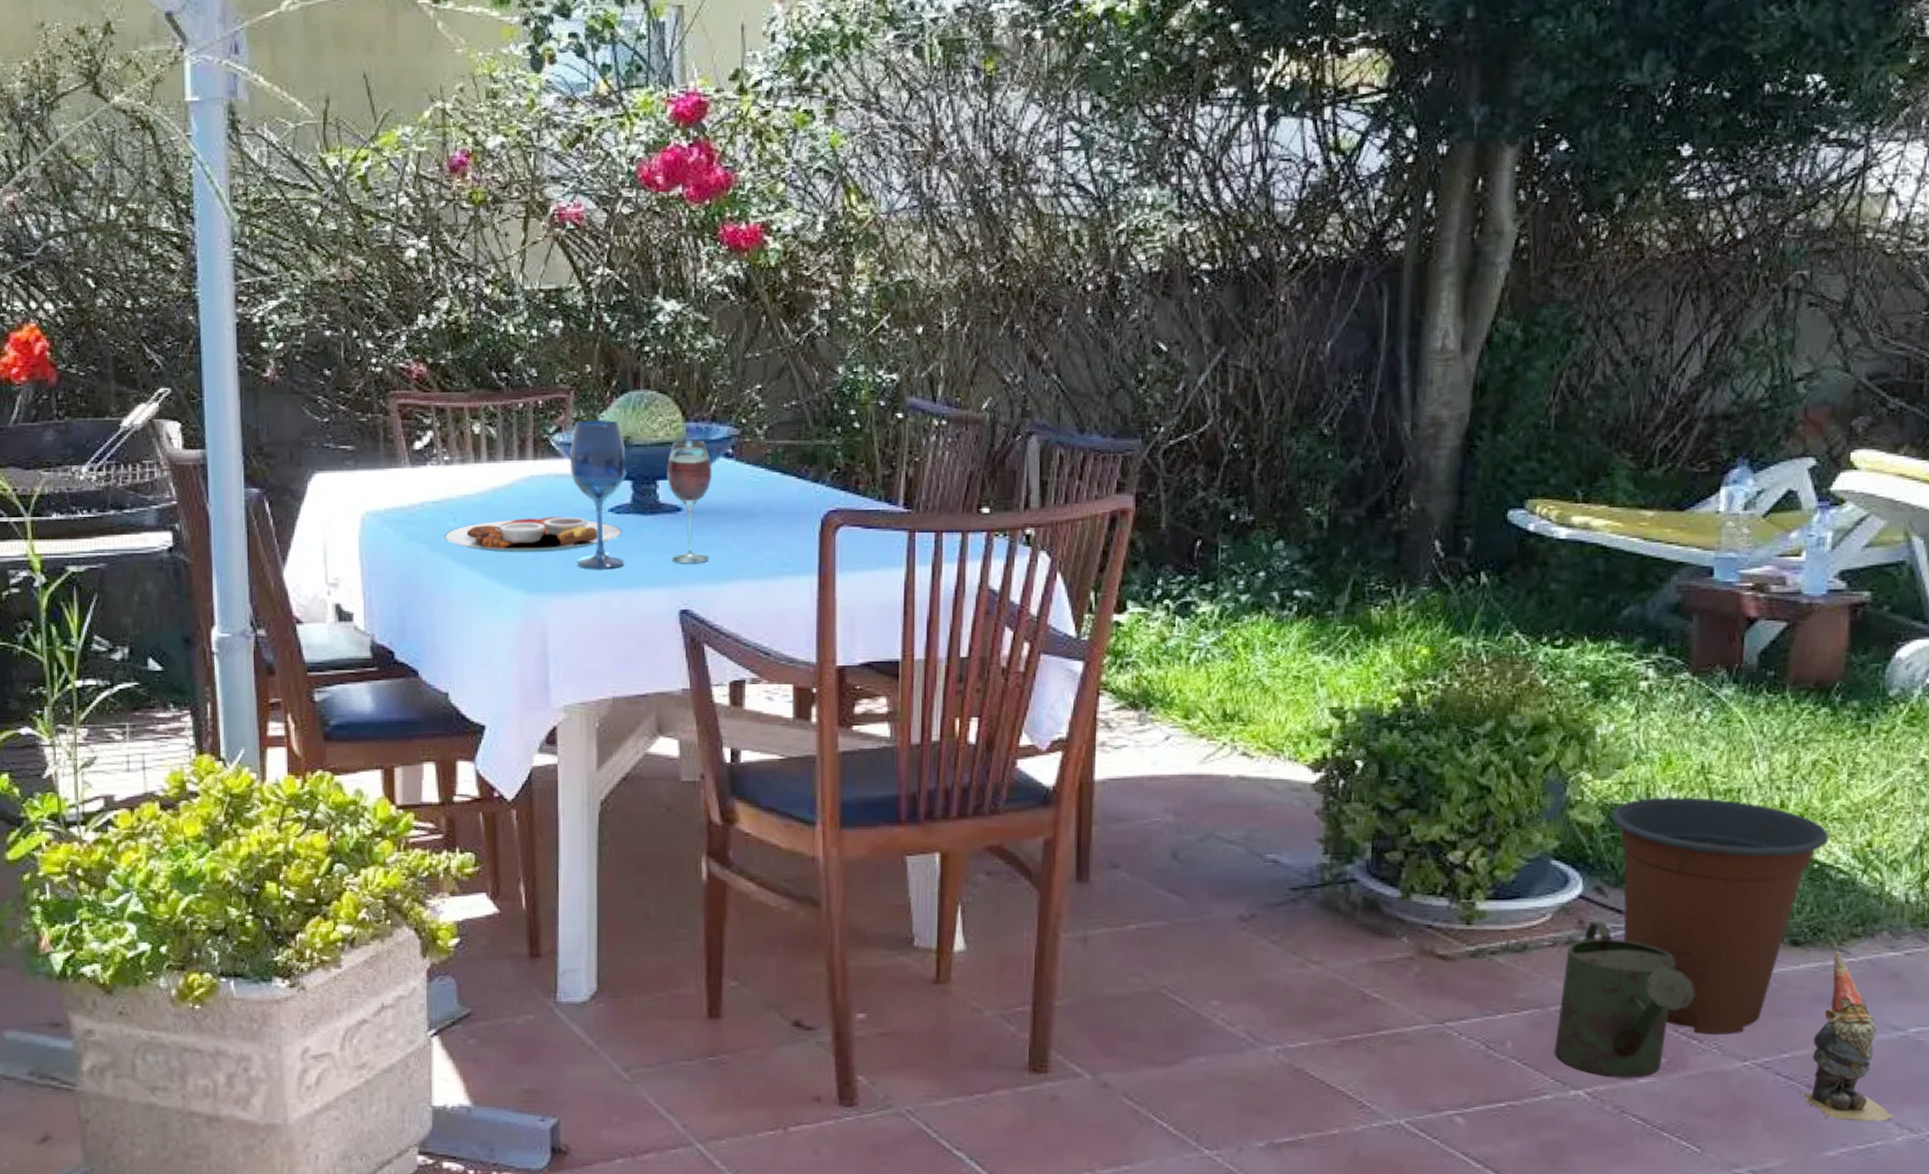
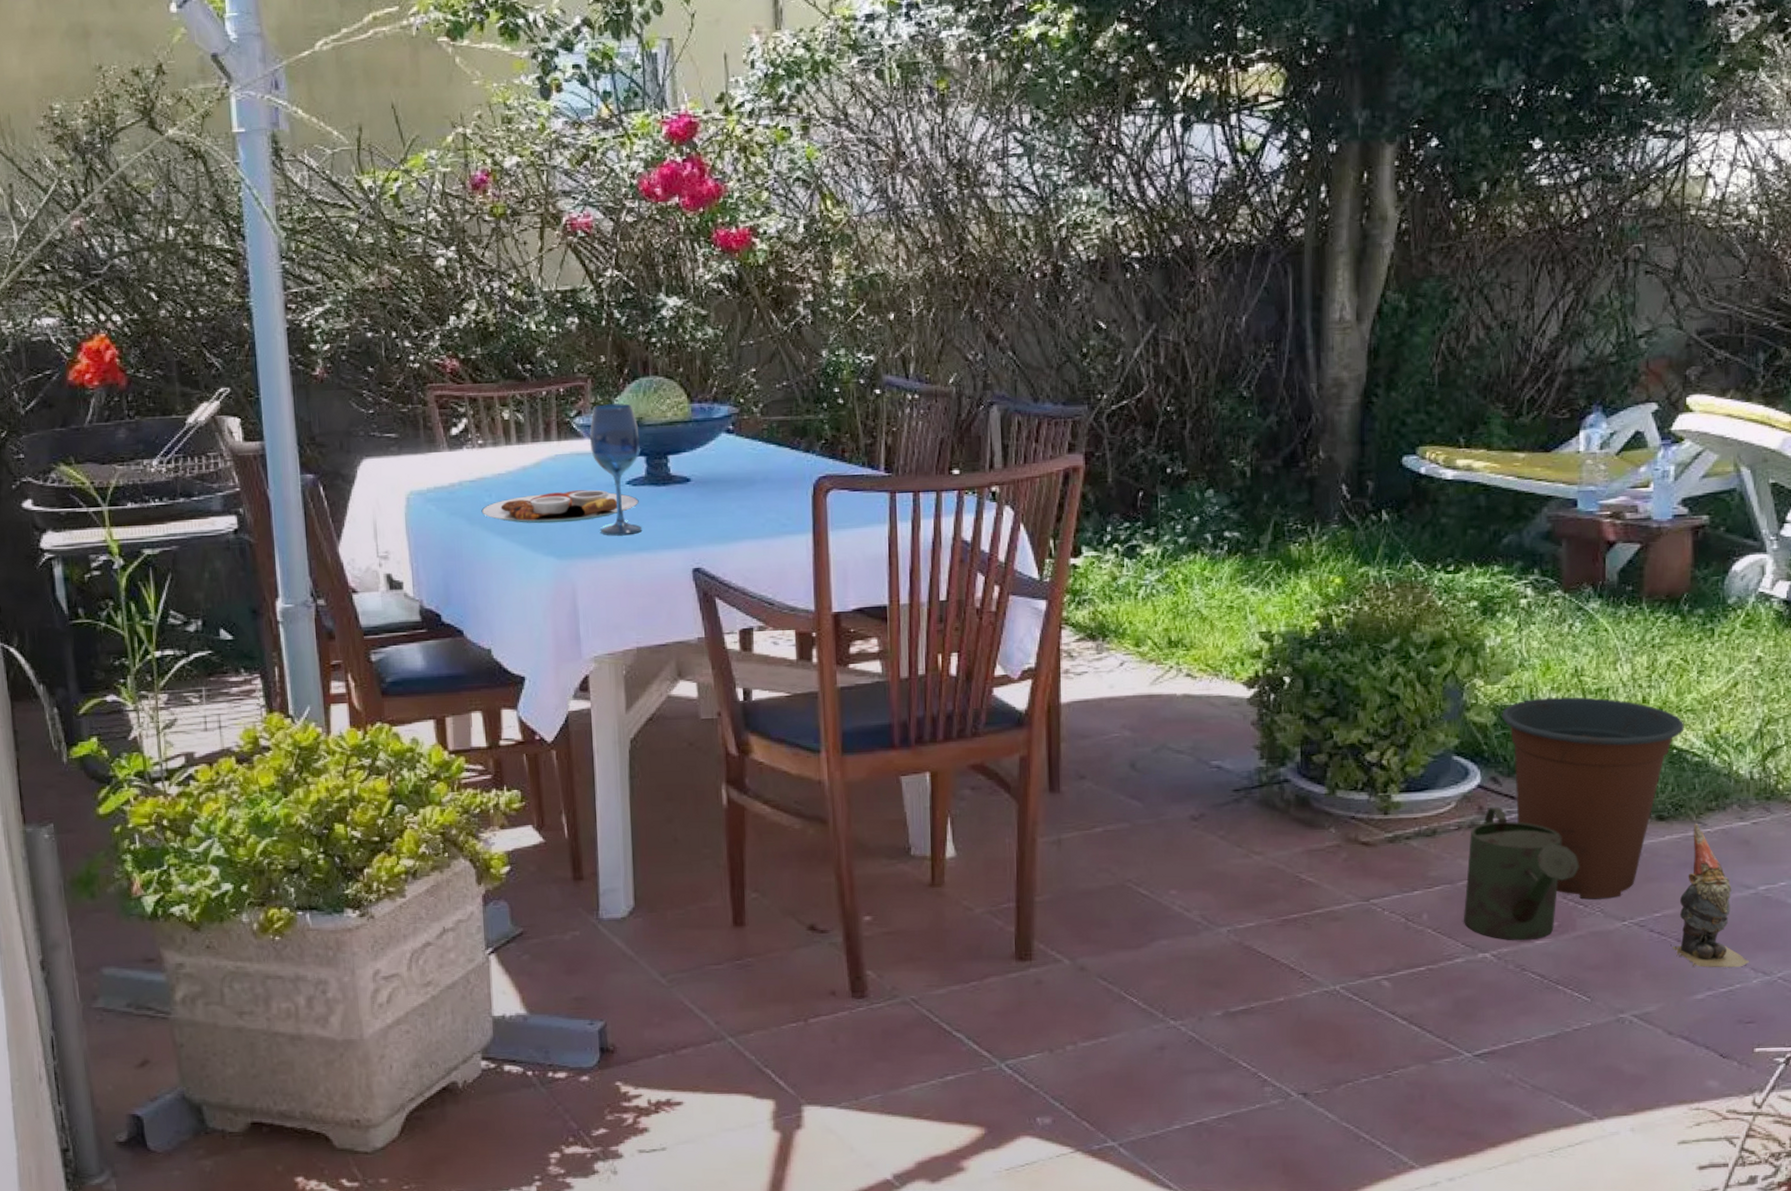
wineglass: present [667,441,713,563] -> none [676,419,716,527]

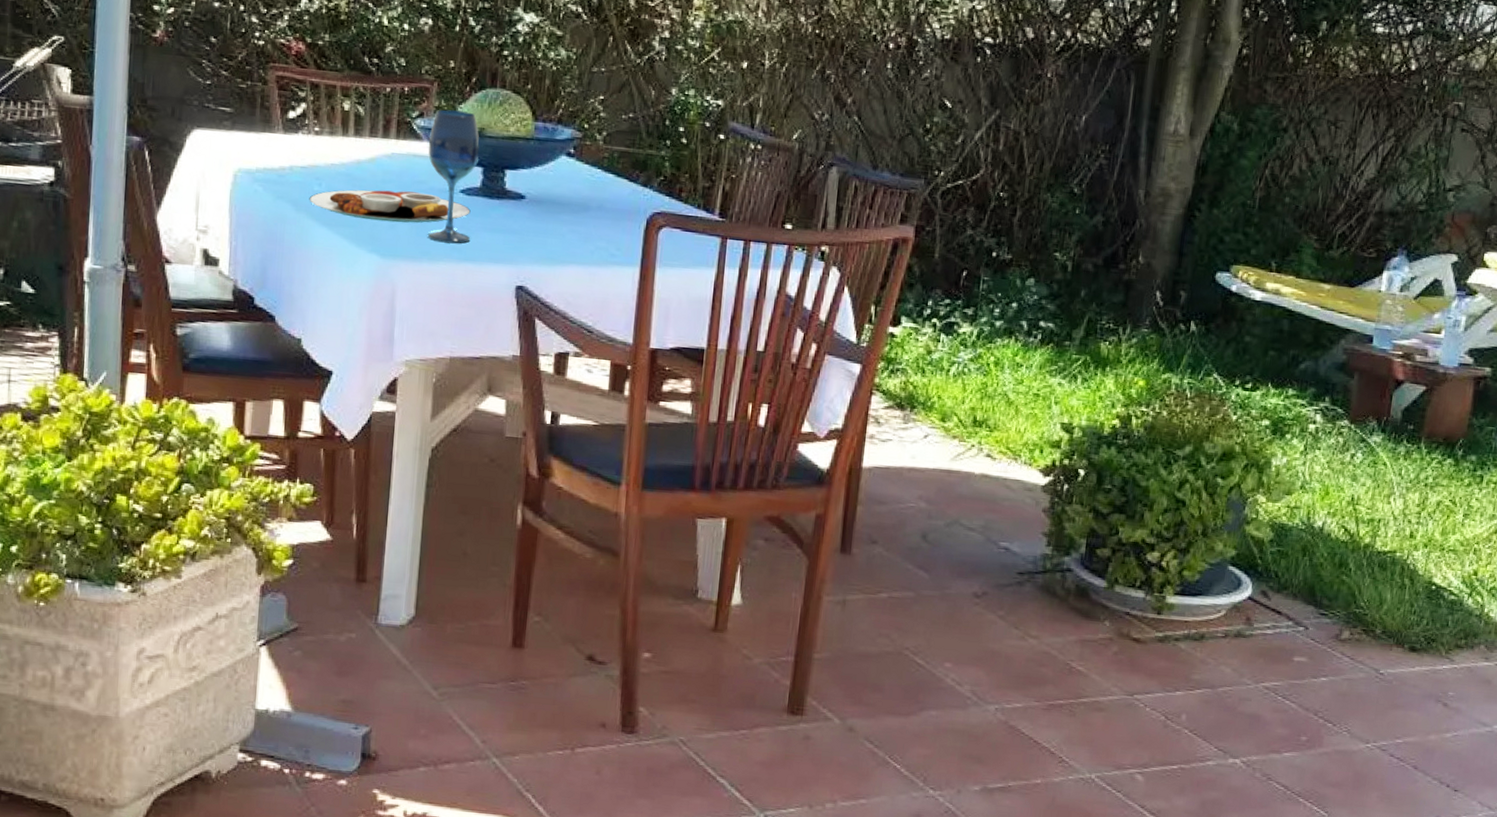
watering can: present [1464,807,1579,940] -> none [1219,620,1333,751]
flowerpot: present [1502,697,1684,899] -> none [1278,521,1446,720]
garden gnome: present [1673,824,1749,968] -> none [1409,659,1477,800]

